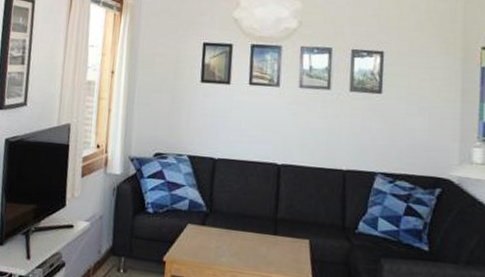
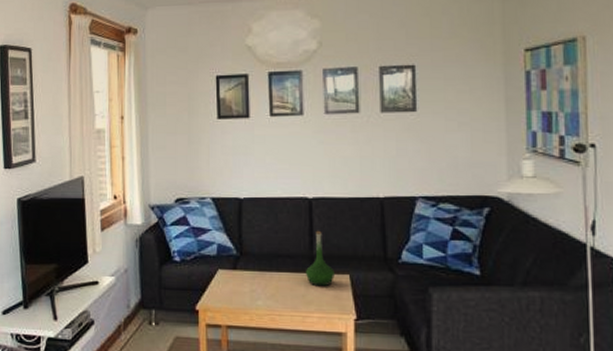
vase: none [269,195,296,250] -> present [306,230,334,287]

